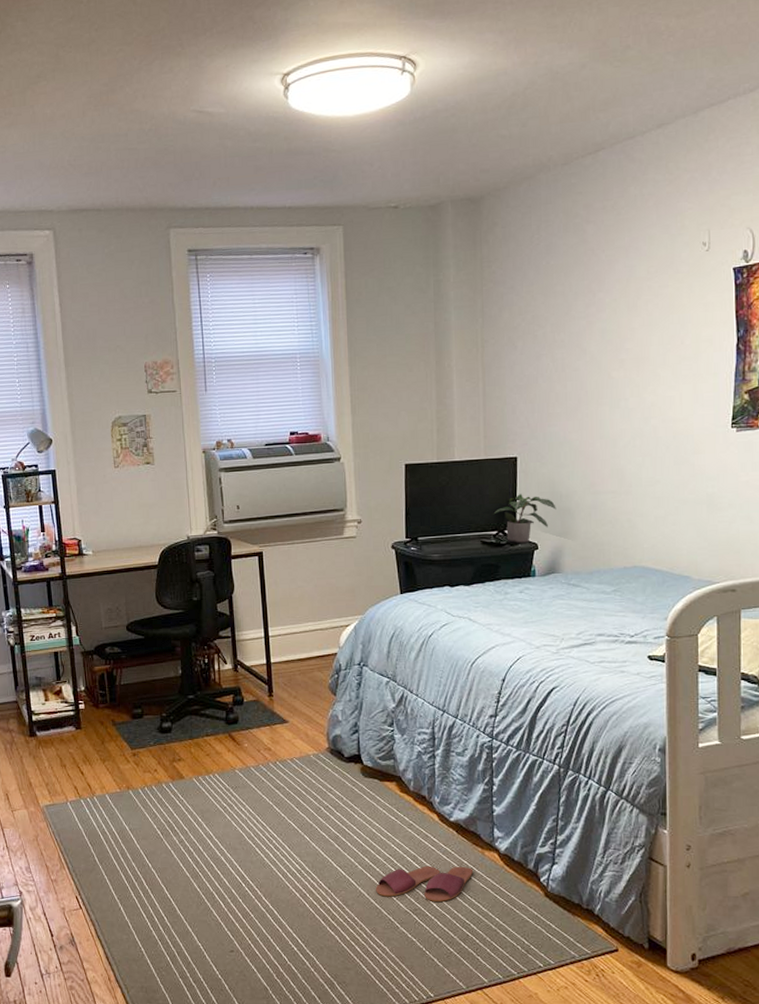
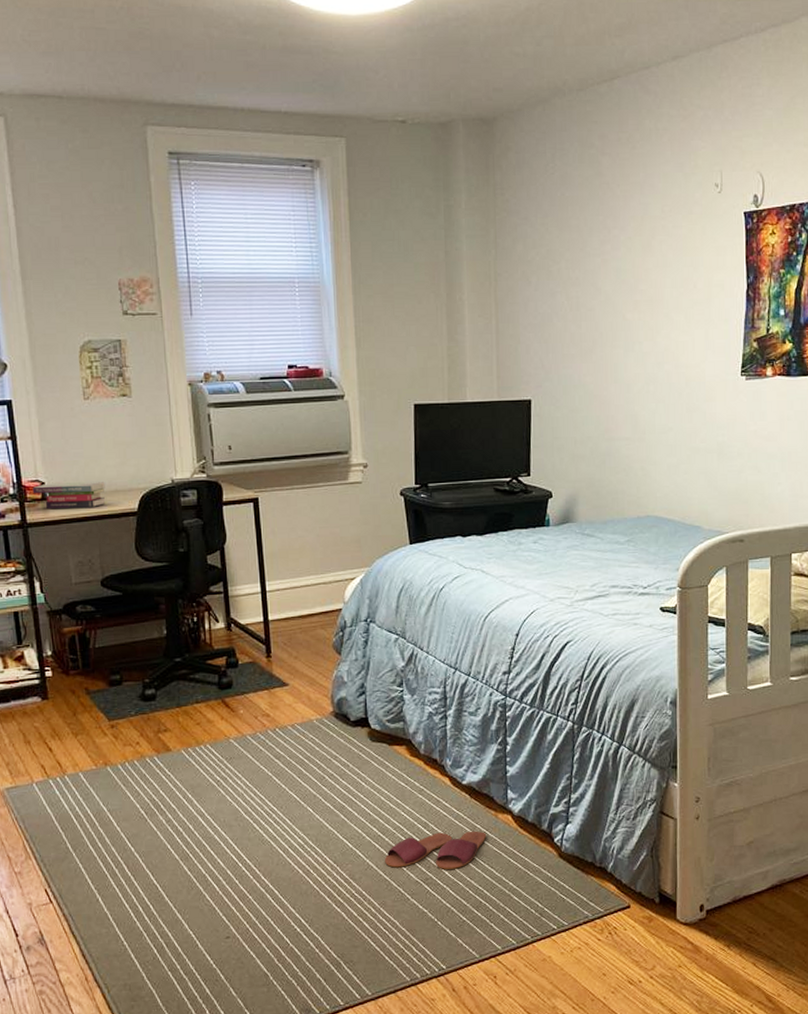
books: none [71,539,132,564] -> present [32,482,106,510]
potted plant: present [493,494,556,546] -> none [507,439,571,493]

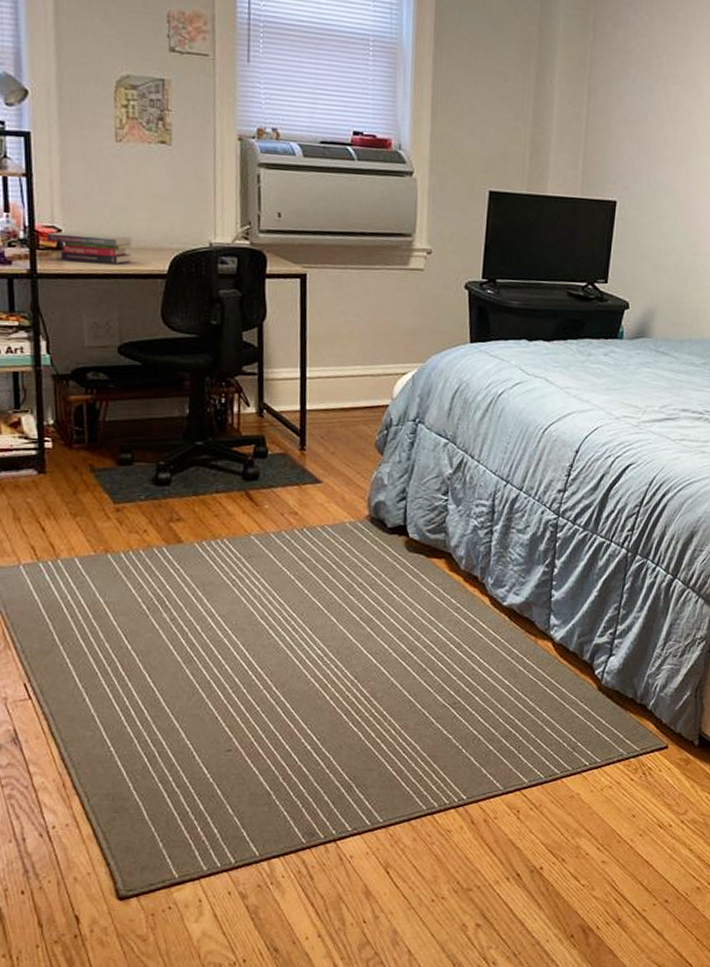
slippers: present [385,831,487,869] -> none [411,654,524,695]

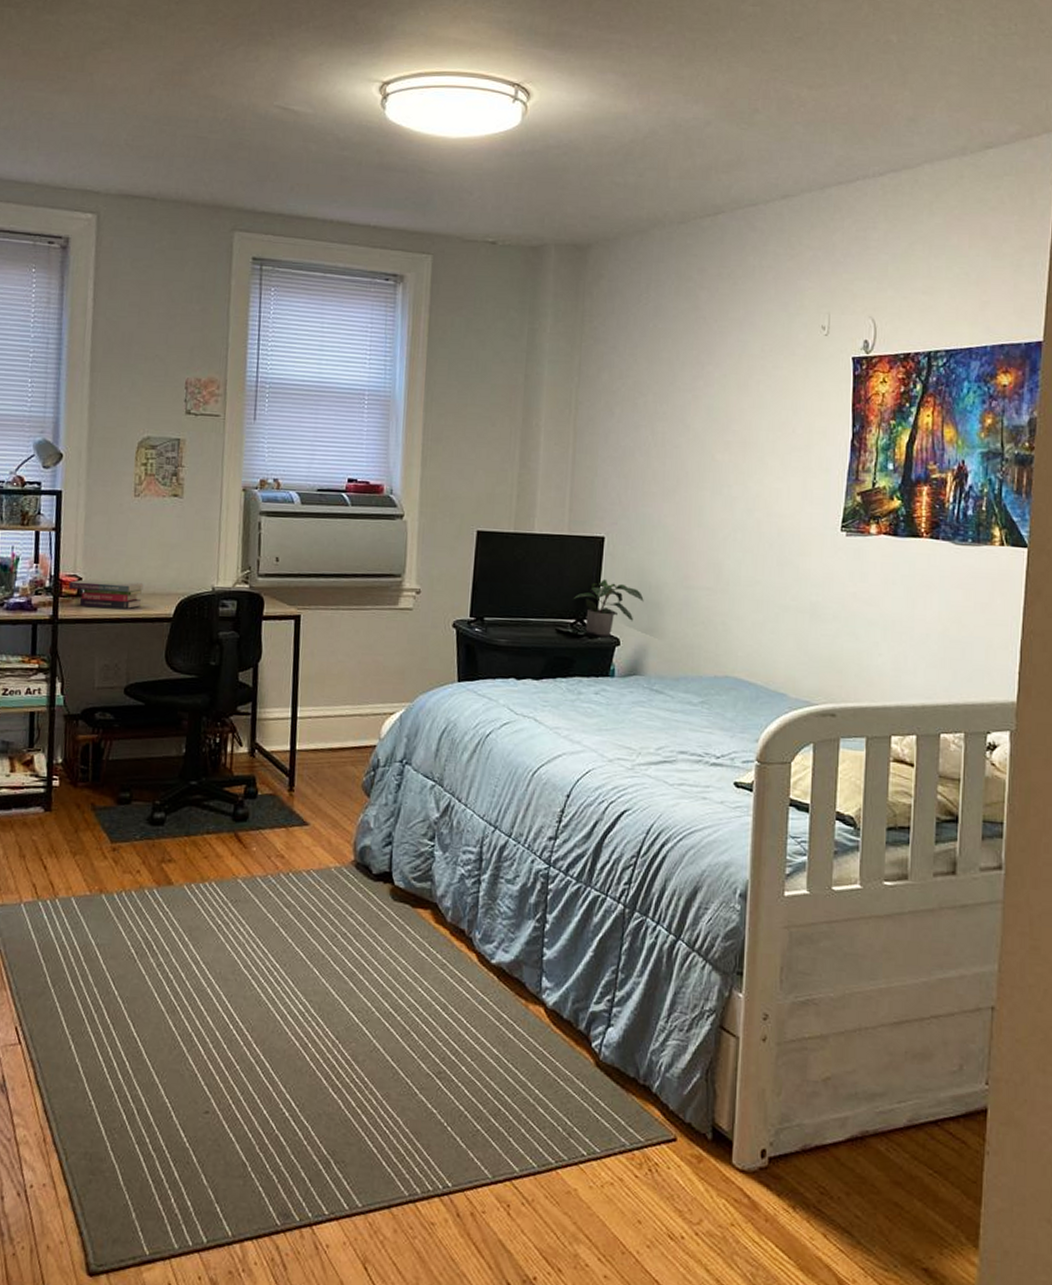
potted plant: none [584,244,653,303] -> present [572,579,644,639]

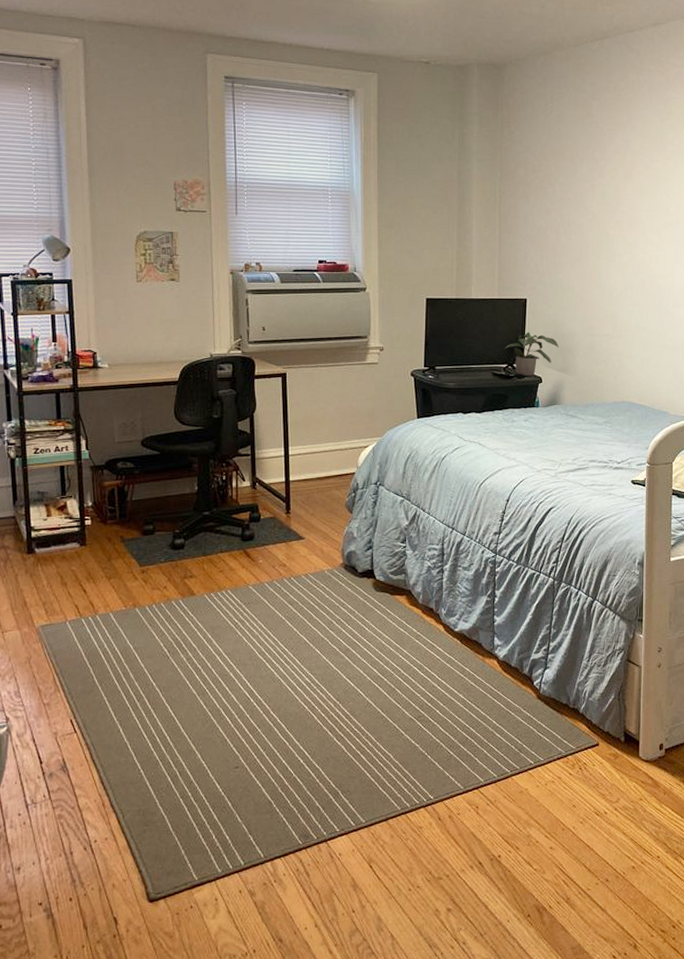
books: present [68,579,144,610] -> none [85,353,151,377]

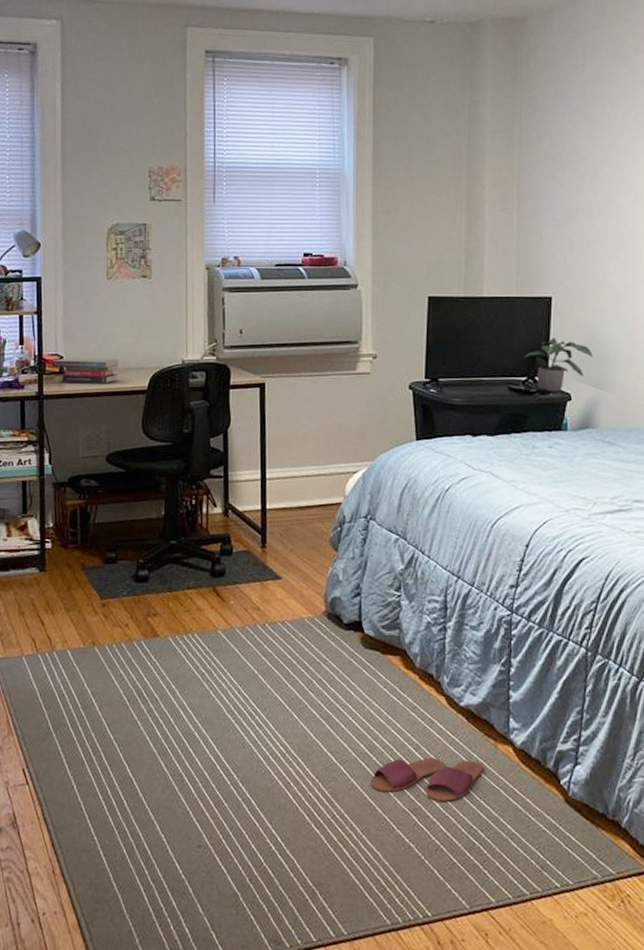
books: none [85,353,151,377] -> present [51,358,119,384]
slippers: none [383,673,475,708] -> present [371,757,484,802]

